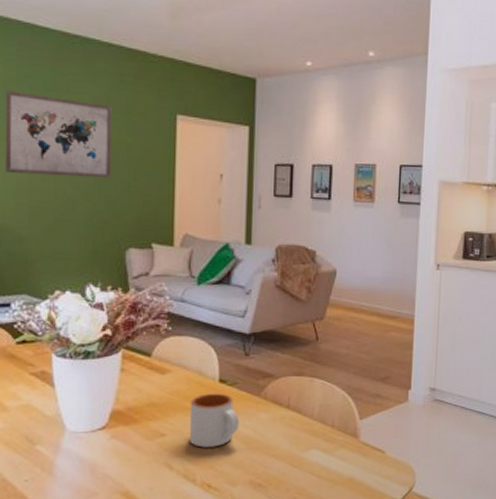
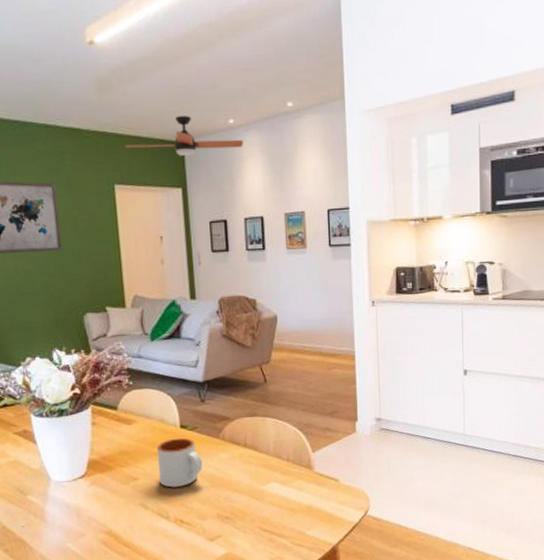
electric fan: none [193,52,319,94] -> present [125,116,243,157]

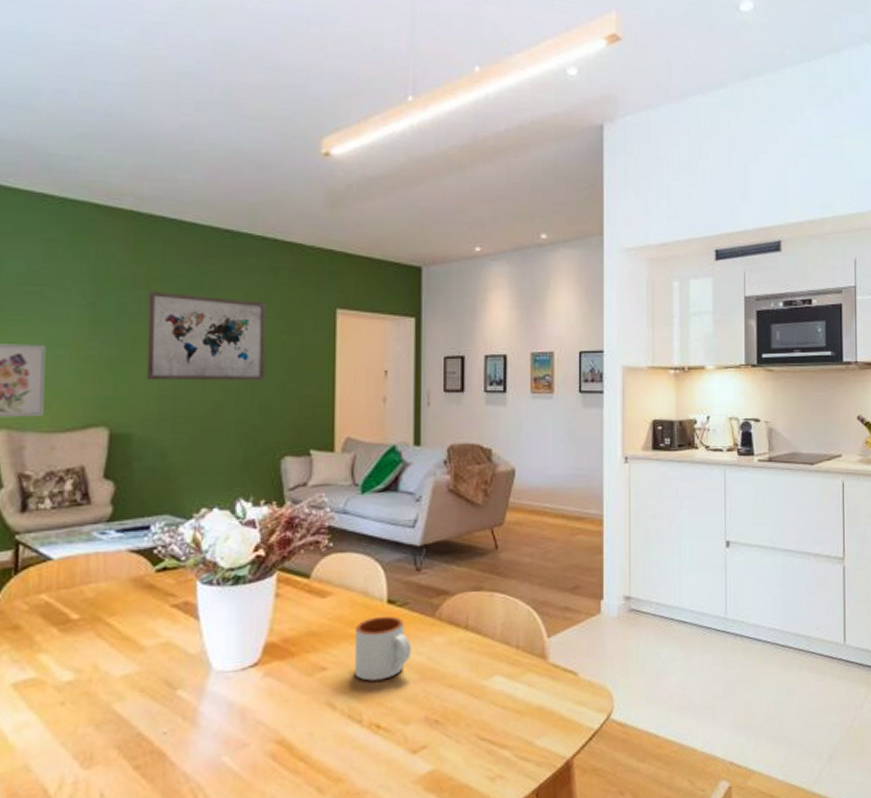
electric fan: present [125,116,243,157] -> none [353,239,489,283]

